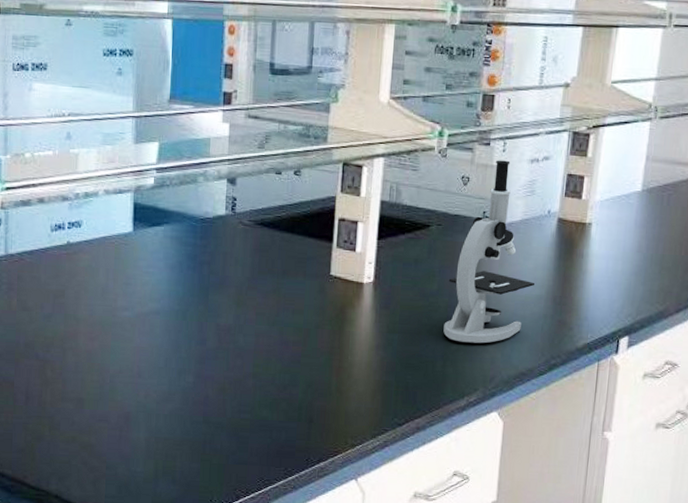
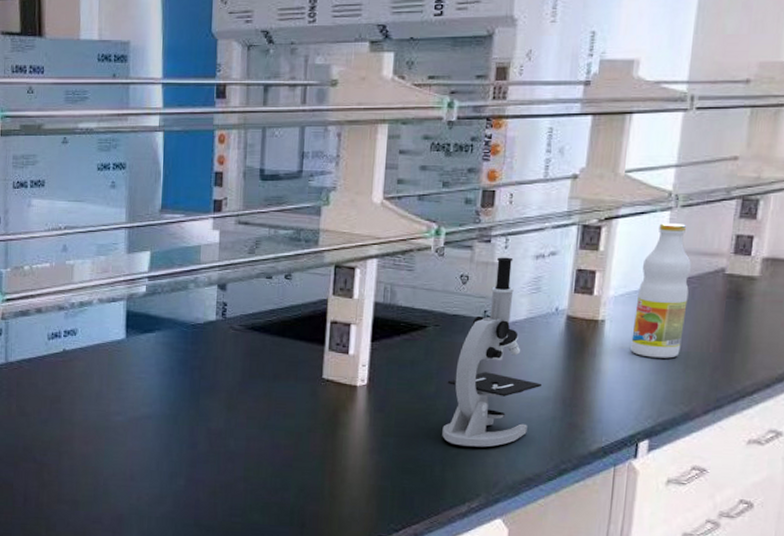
beverage bottle: none [614,133,668,260] -> present [631,223,692,358]

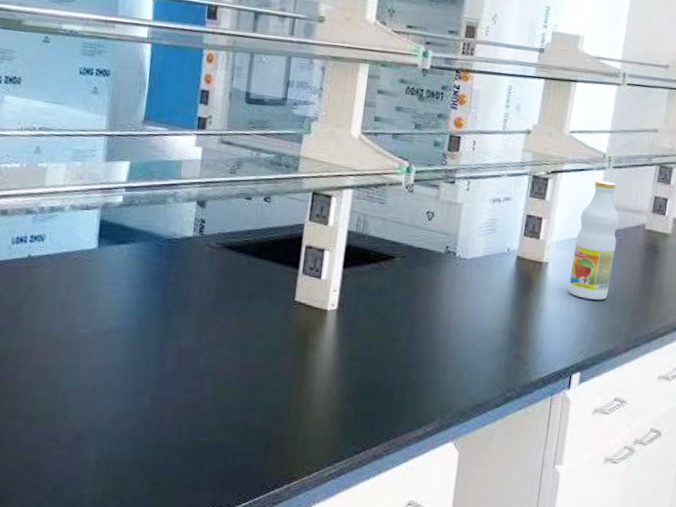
microscope: present [442,257,543,448] -> none [403,198,494,375]

